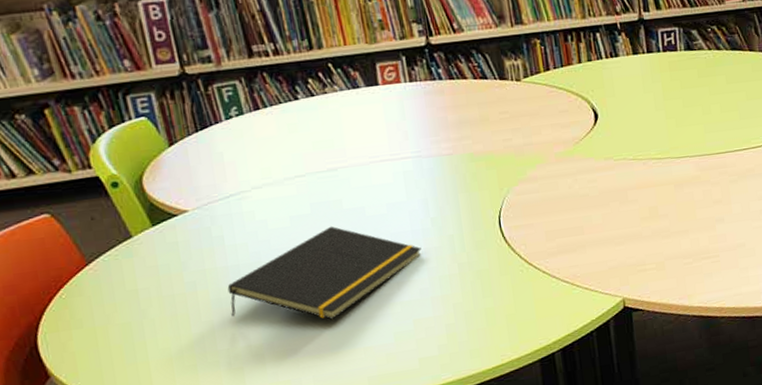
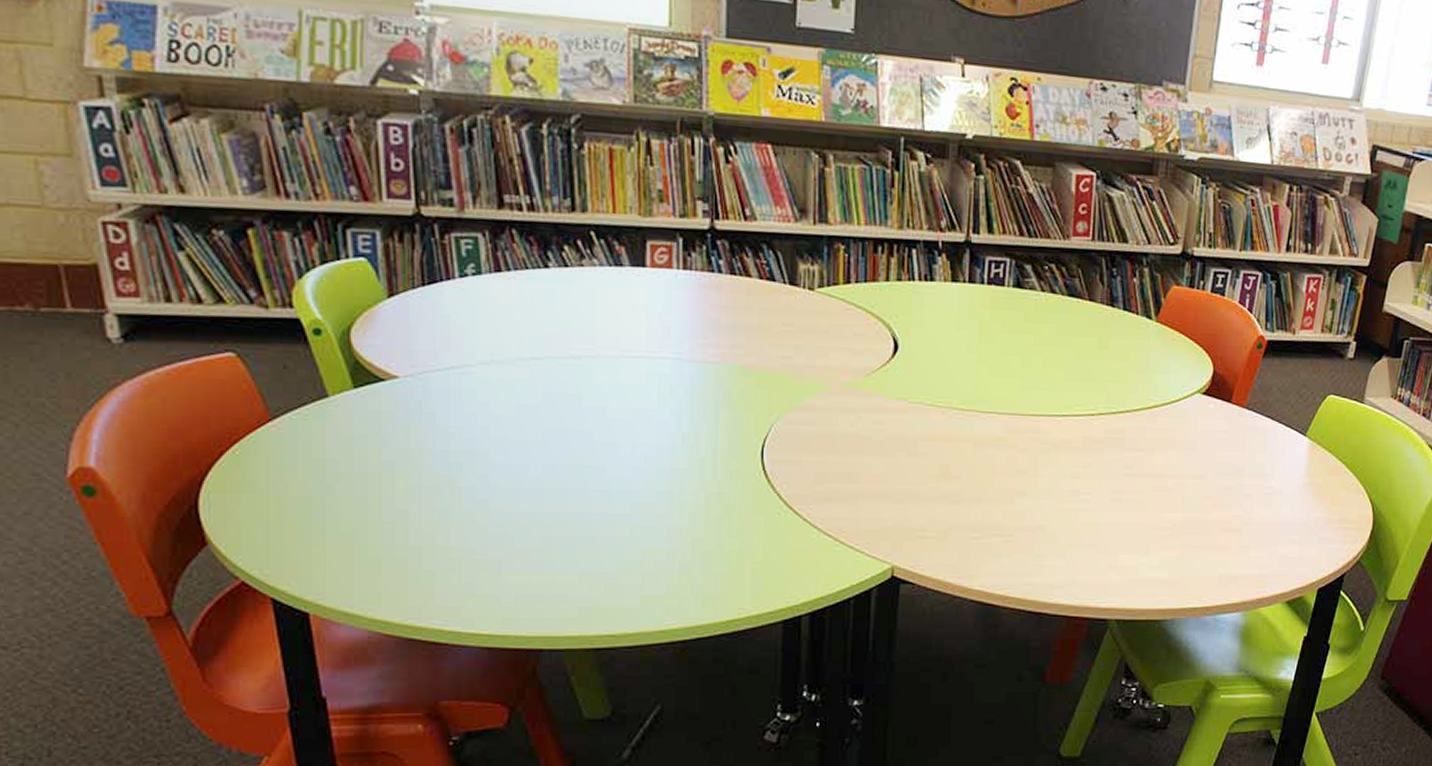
notepad: present [227,226,421,320] -> none [431,423,665,533]

